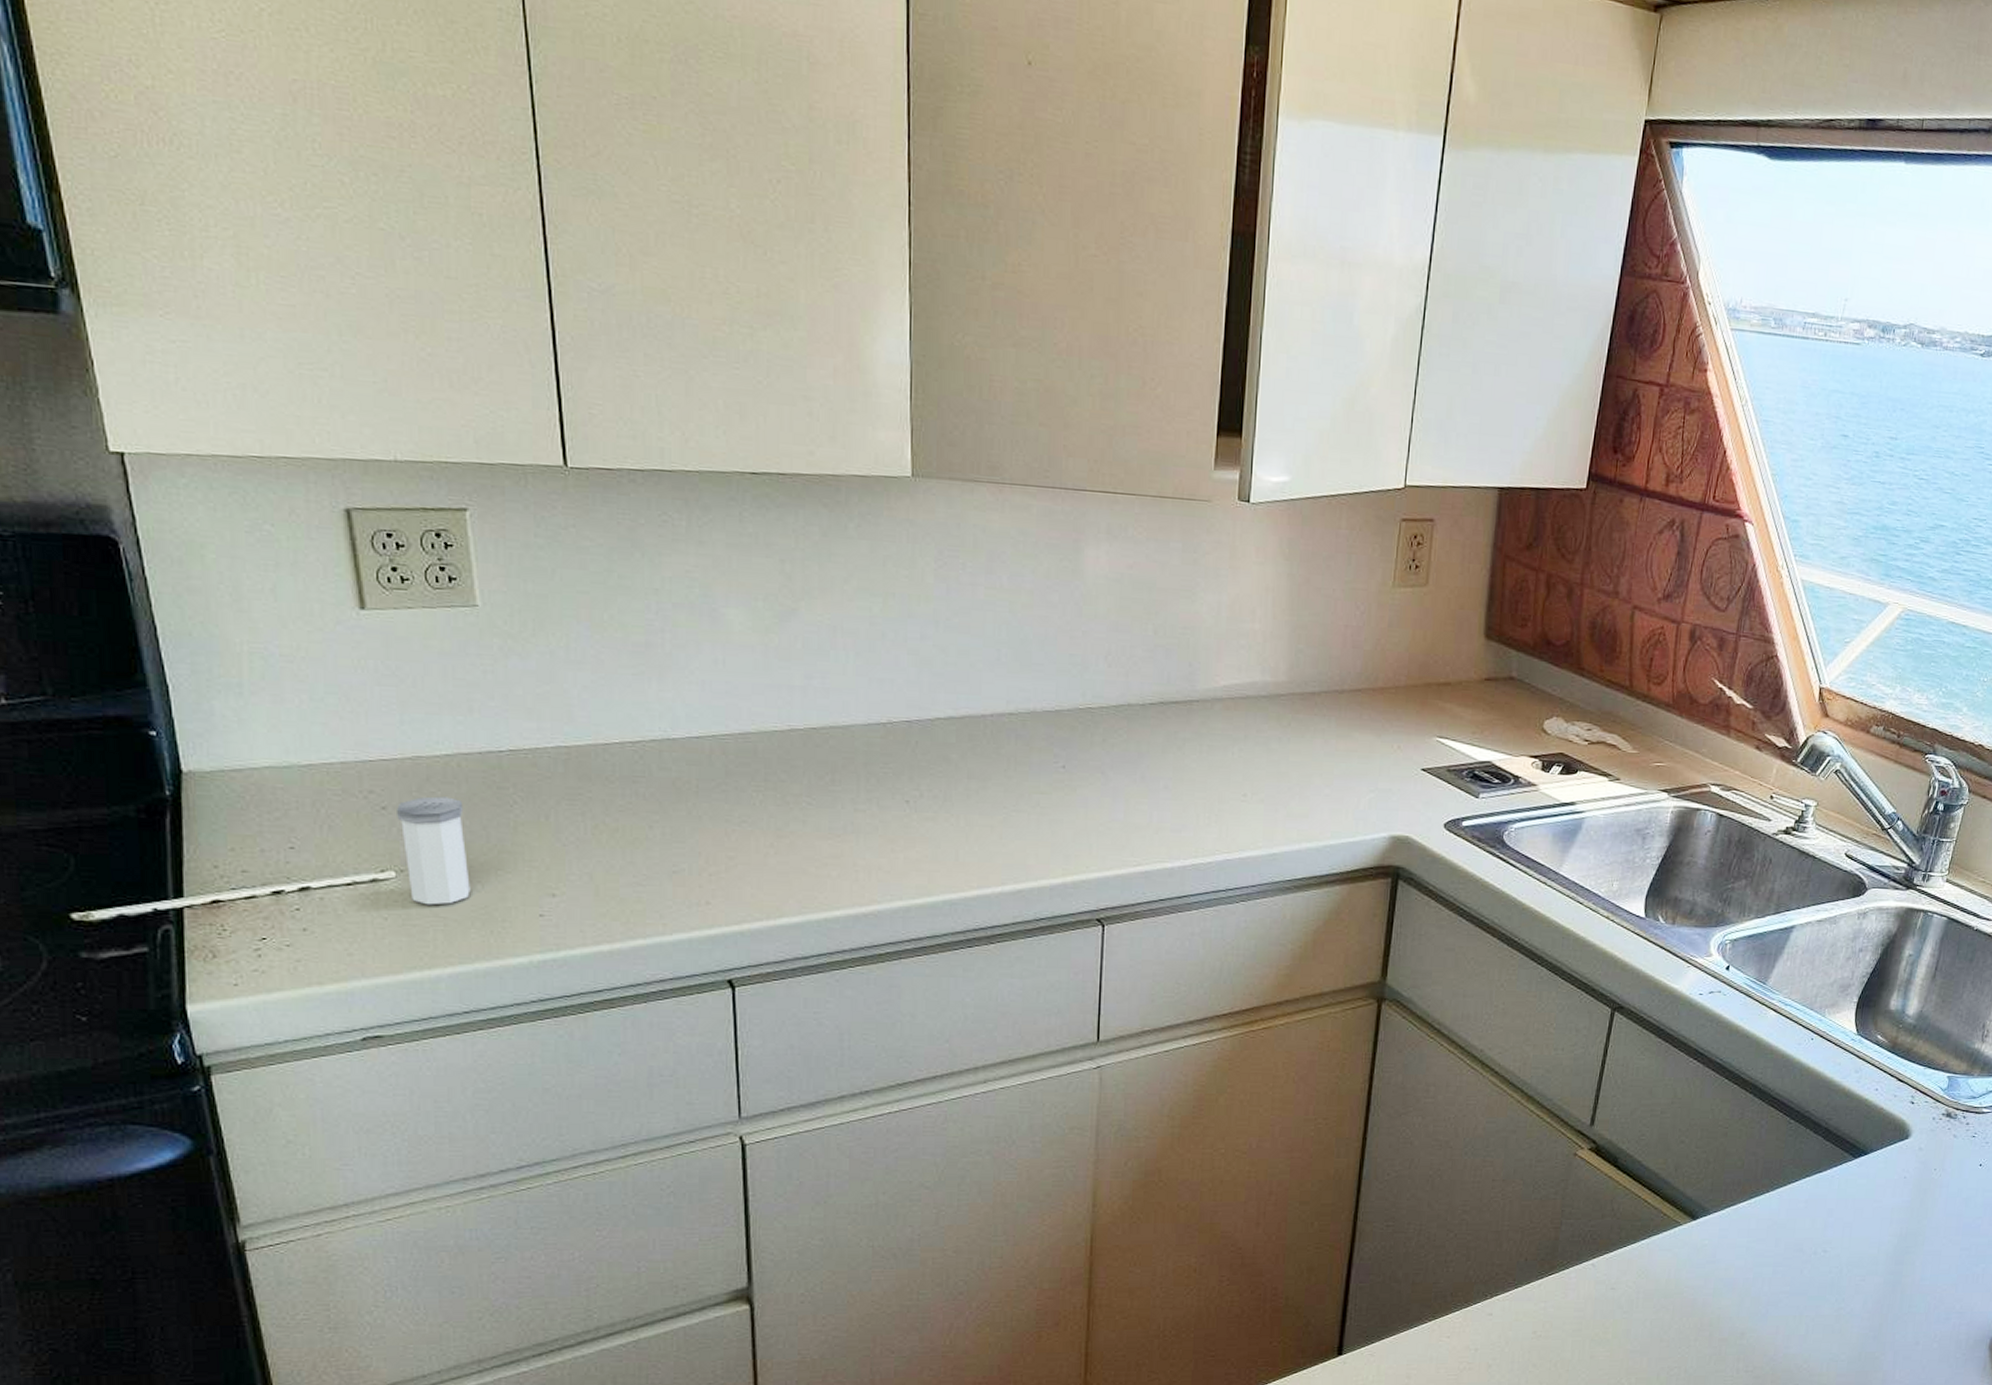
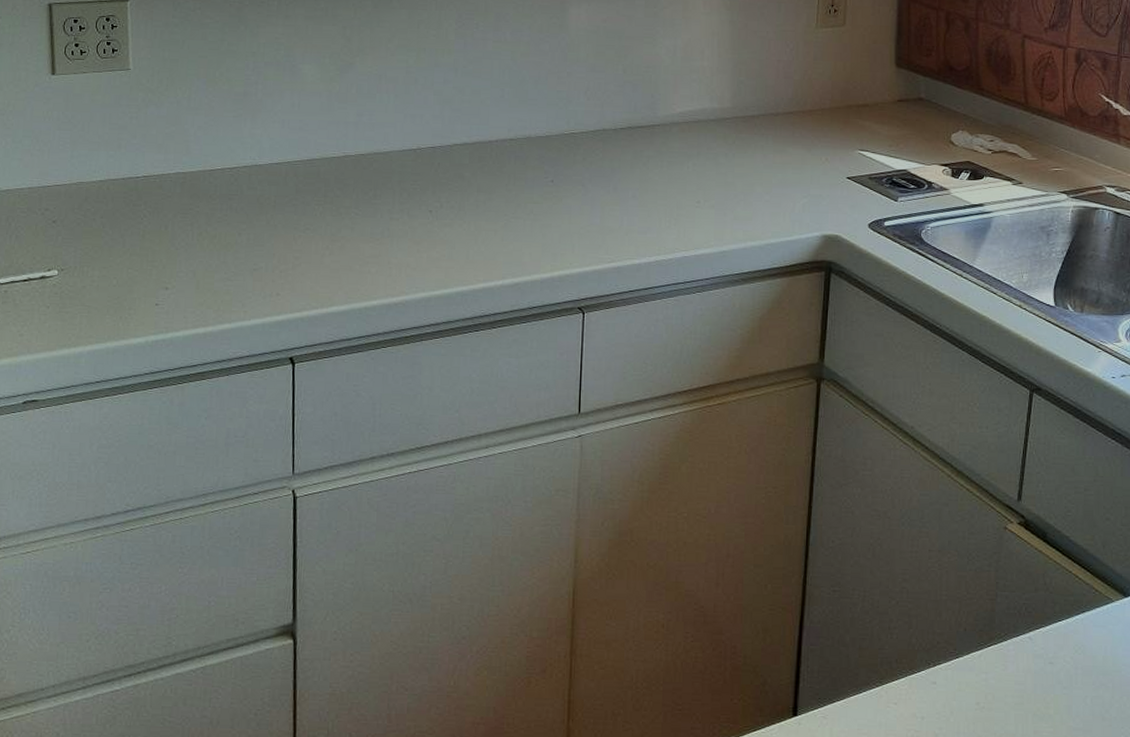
salt shaker: present [397,796,470,905] -> none [63,212,109,297]

